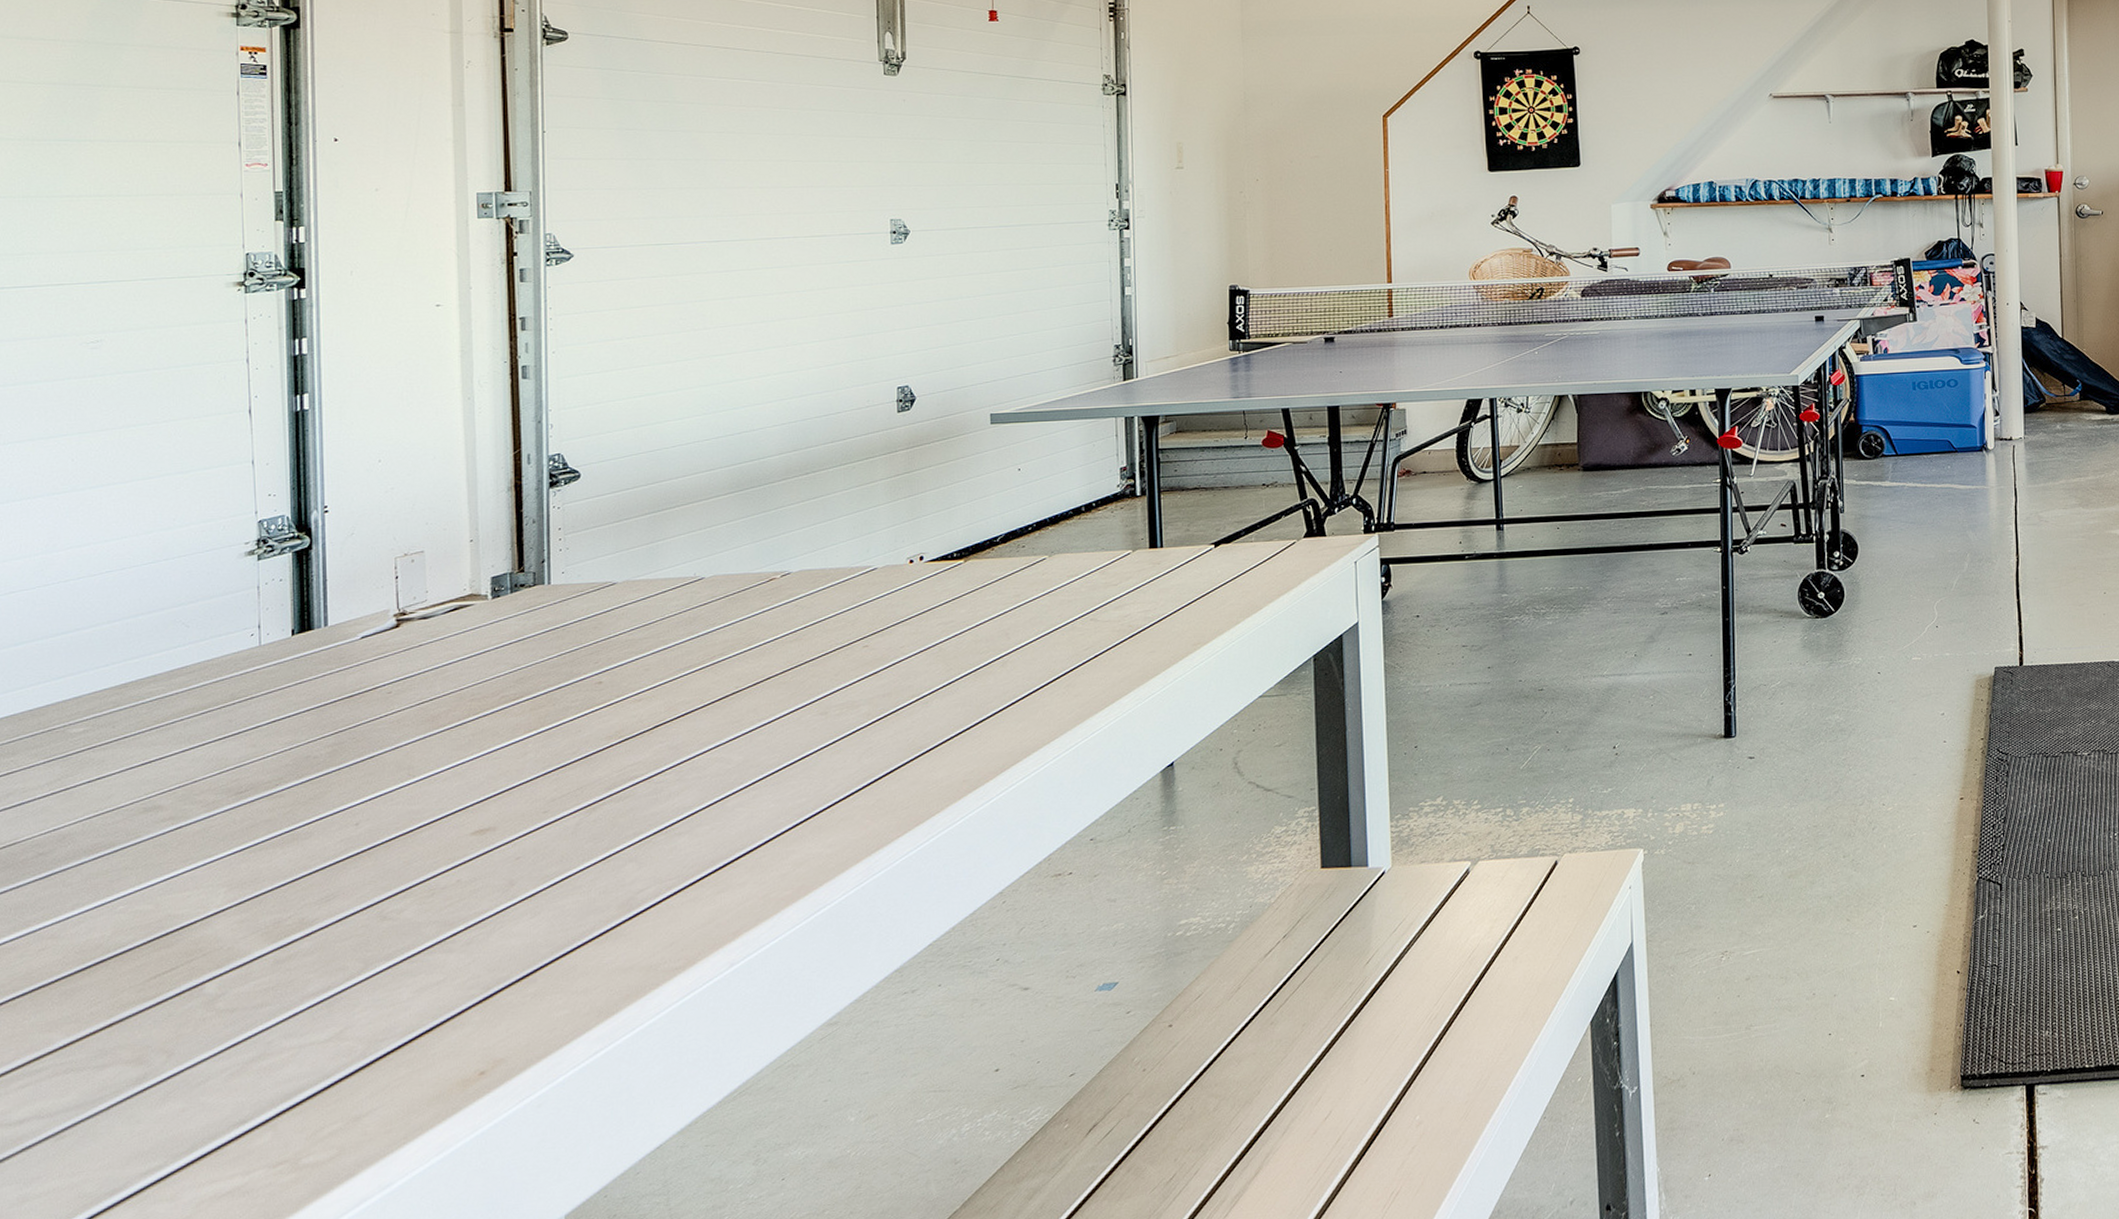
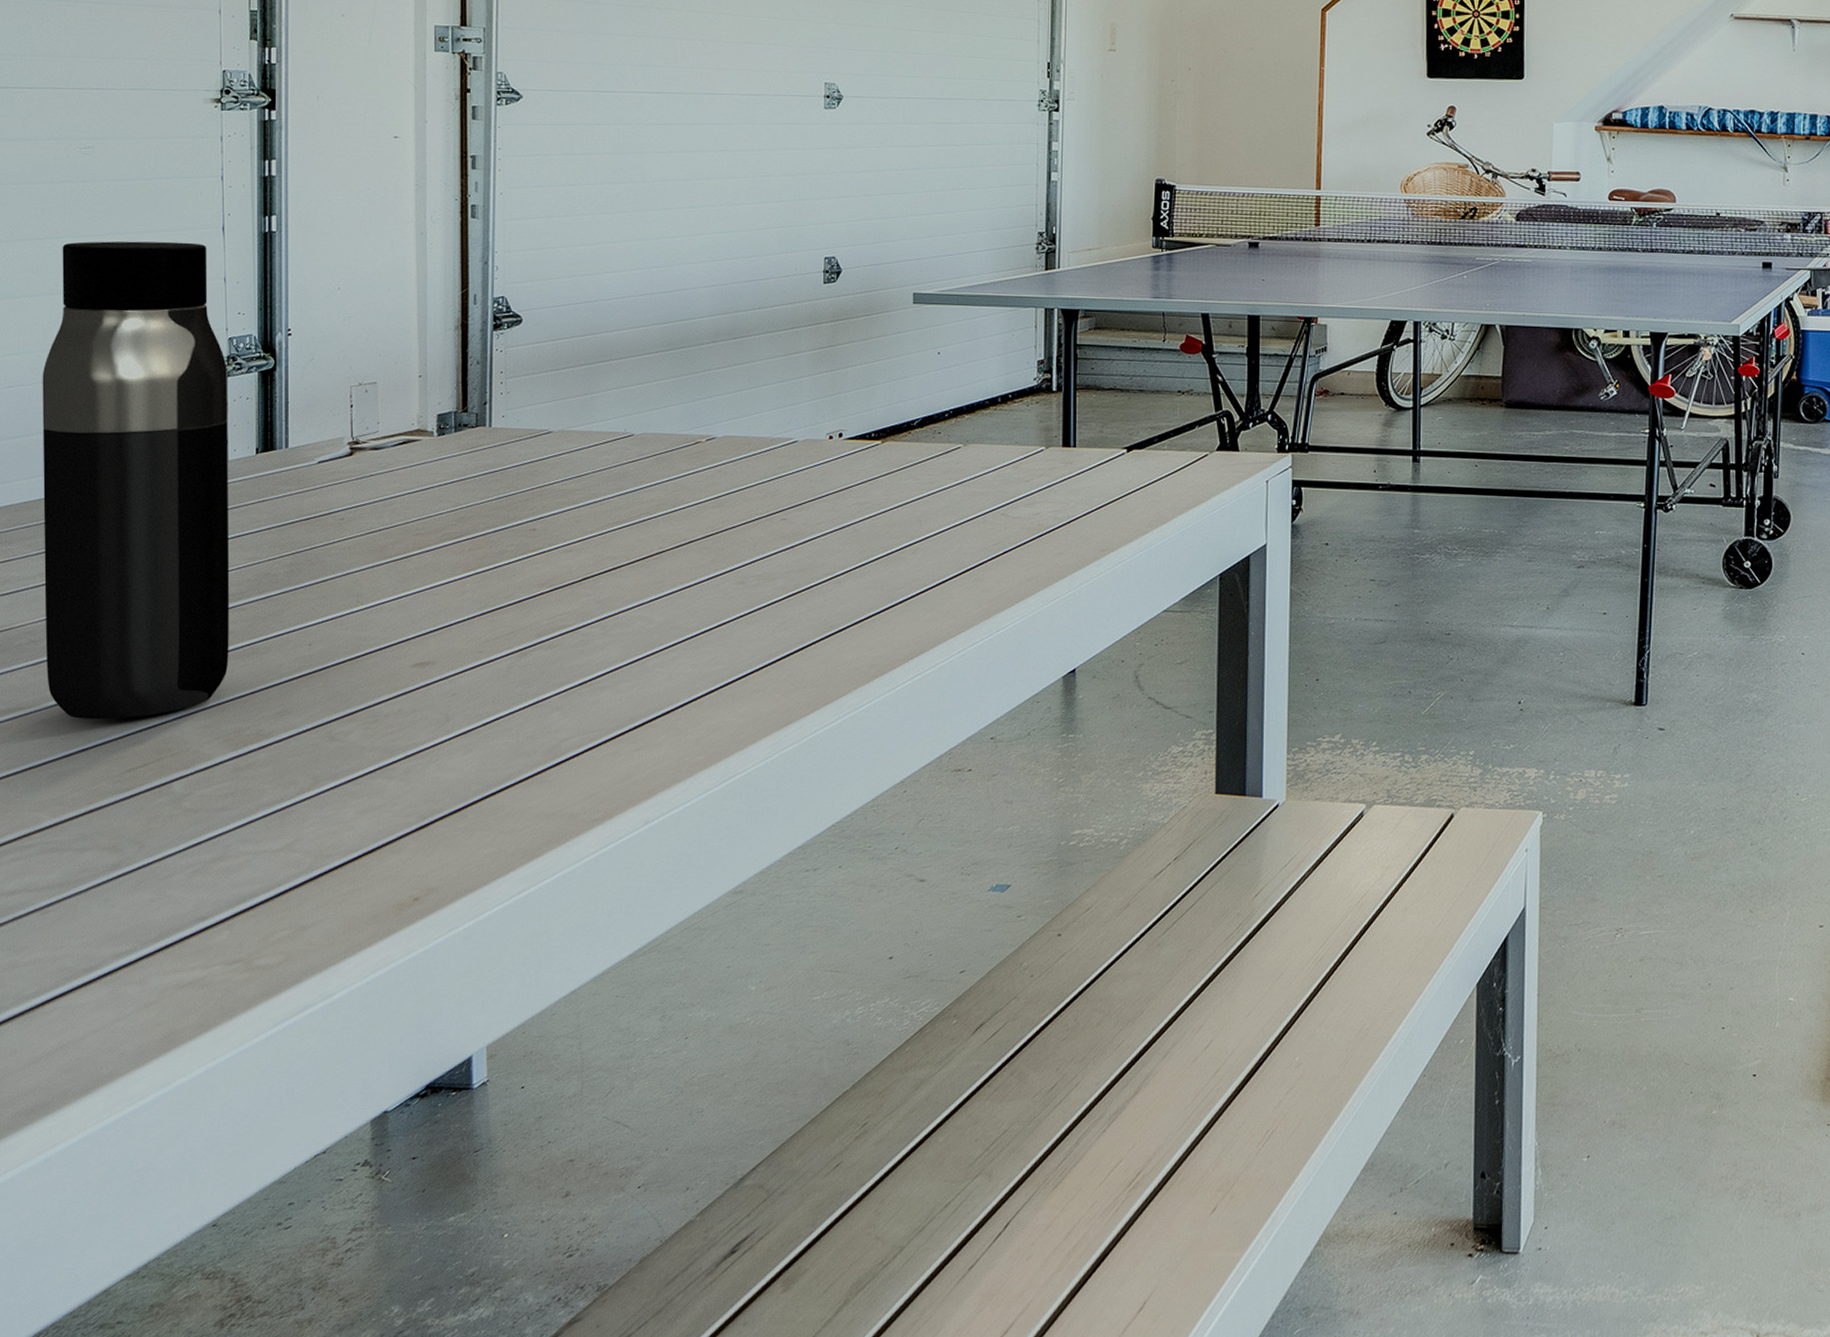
water bottle: none [47,428,266,930] -> present [42,241,230,720]

